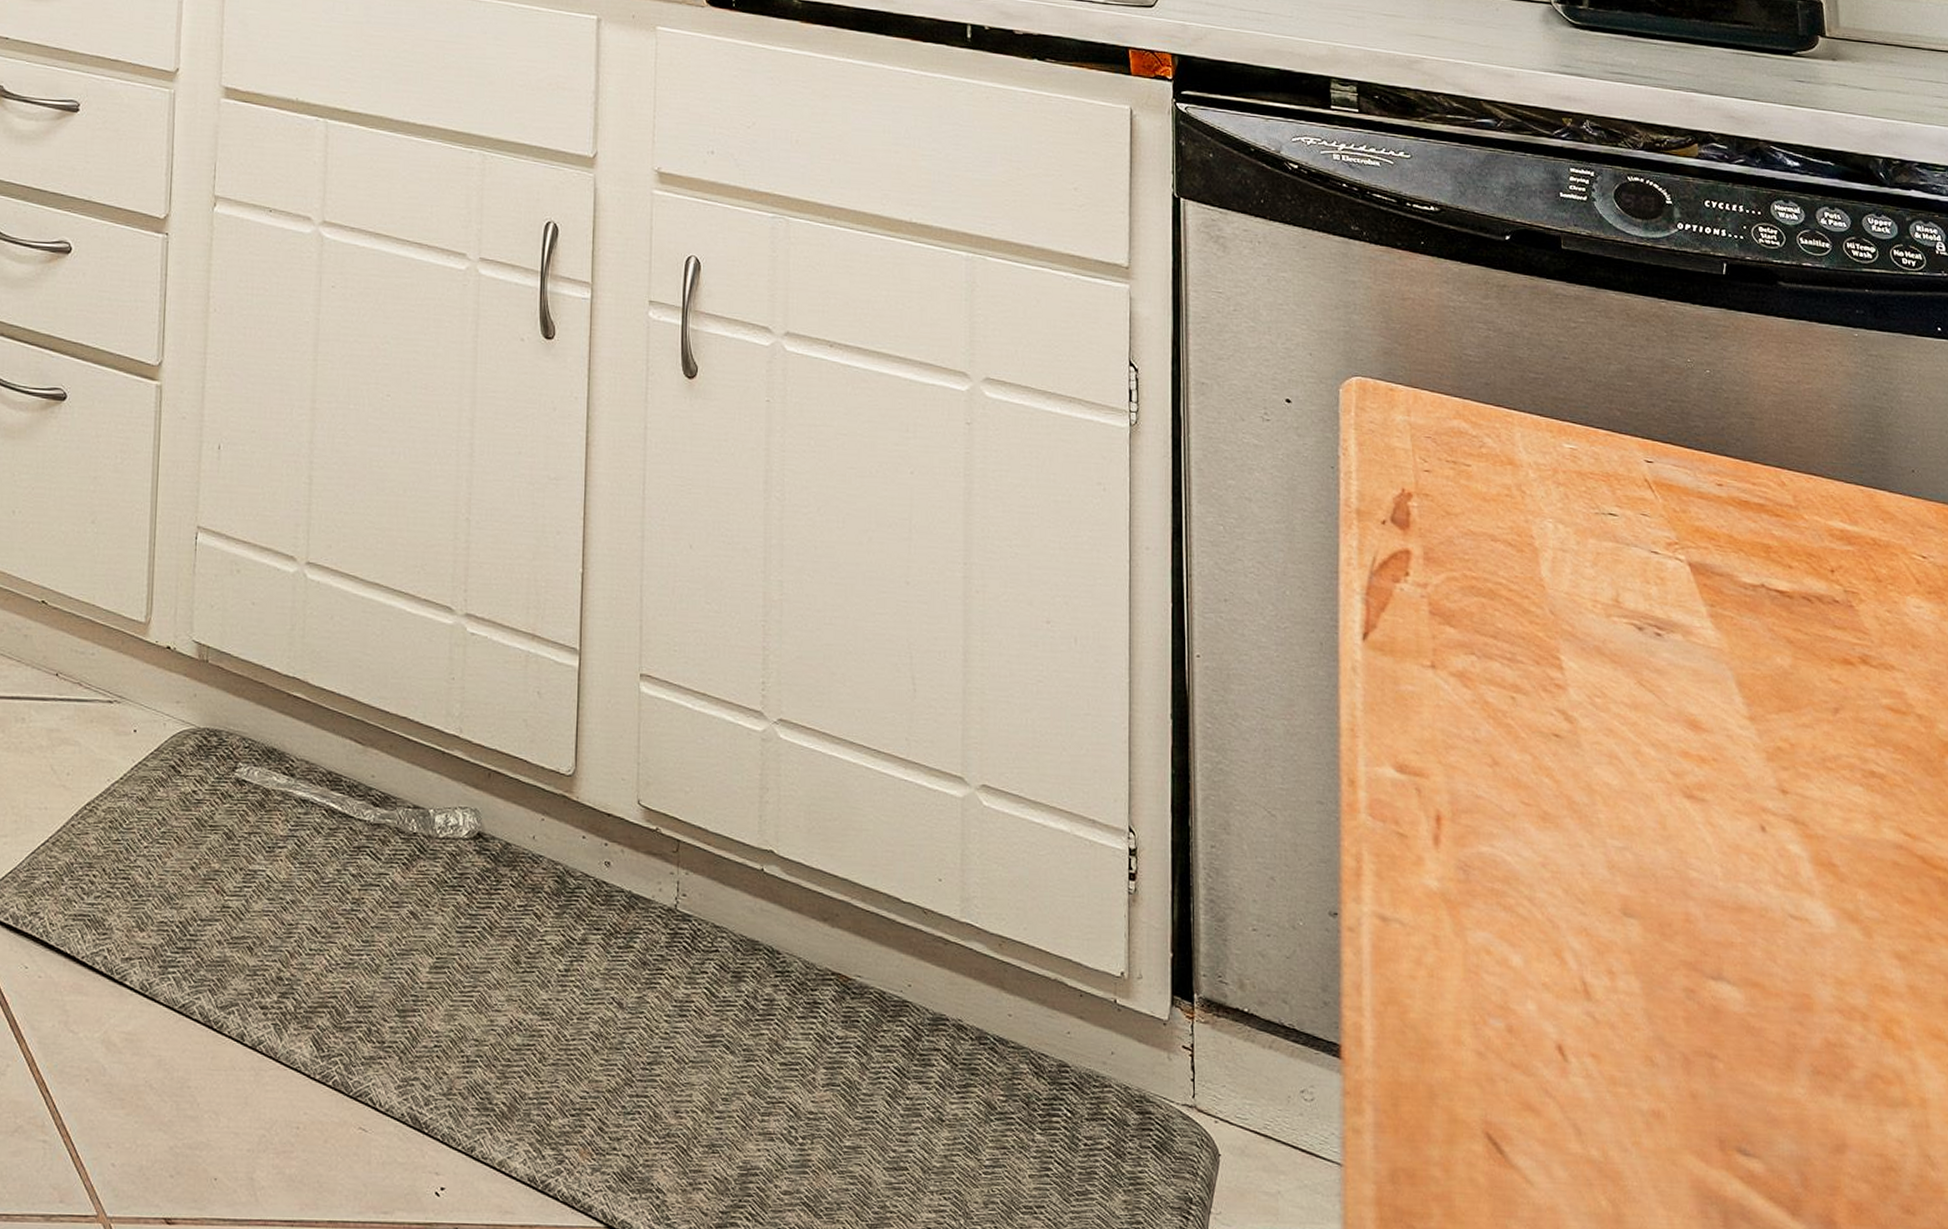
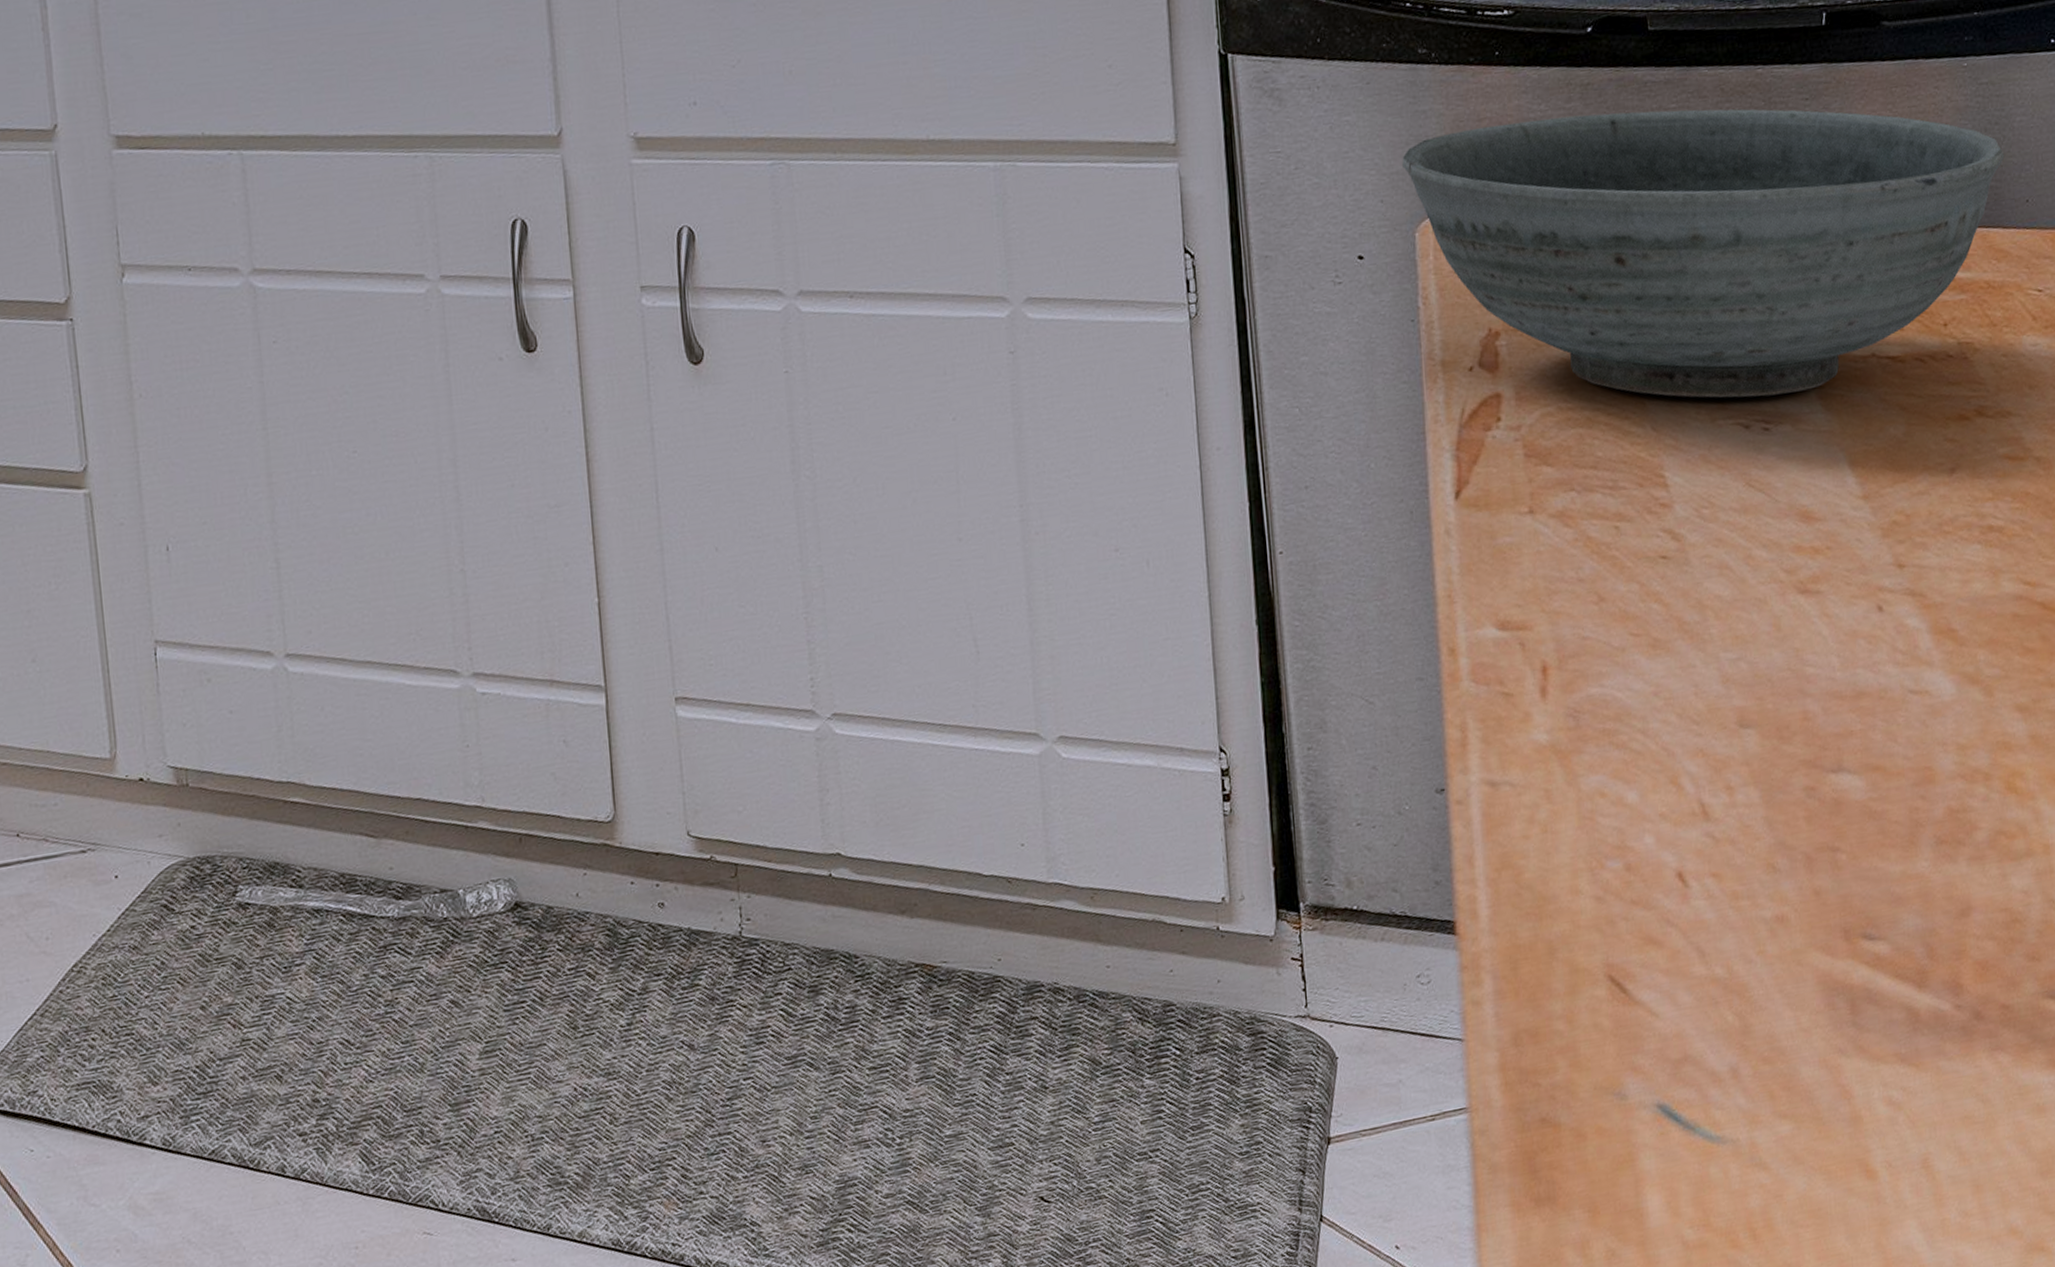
bowl: none [1331,305,1892,606] -> present [1402,109,2005,398]

